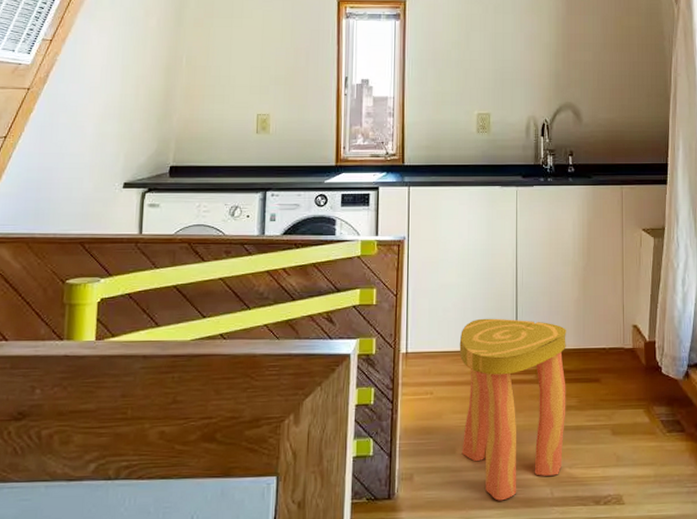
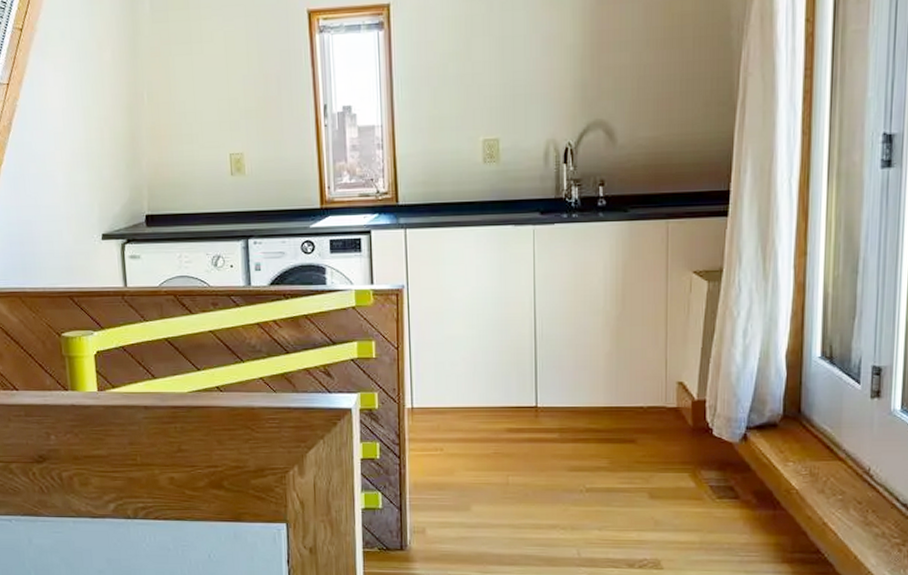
stool: present [459,318,566,501] -> none [470,373,595,558]

